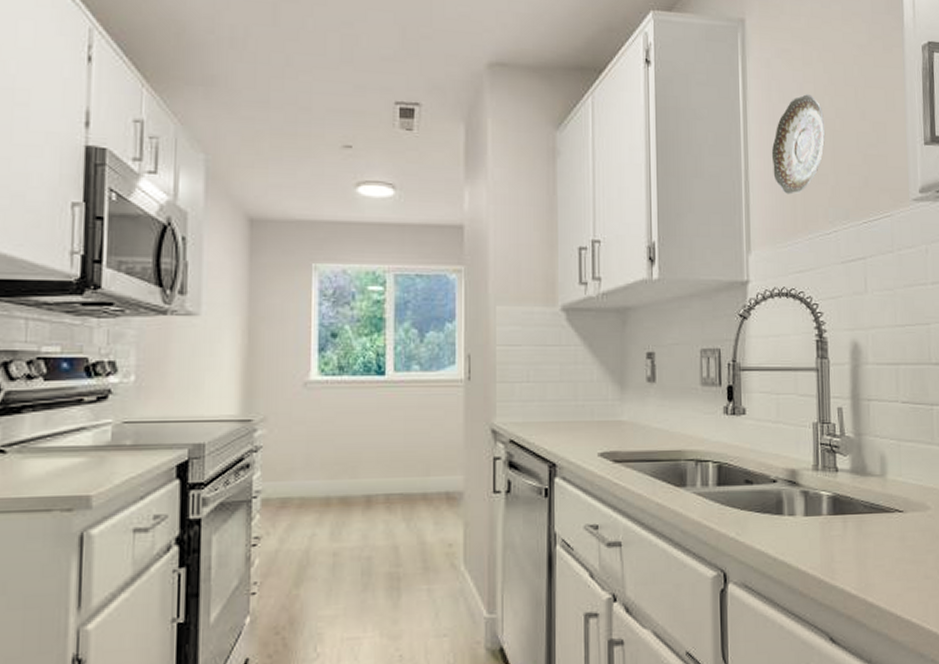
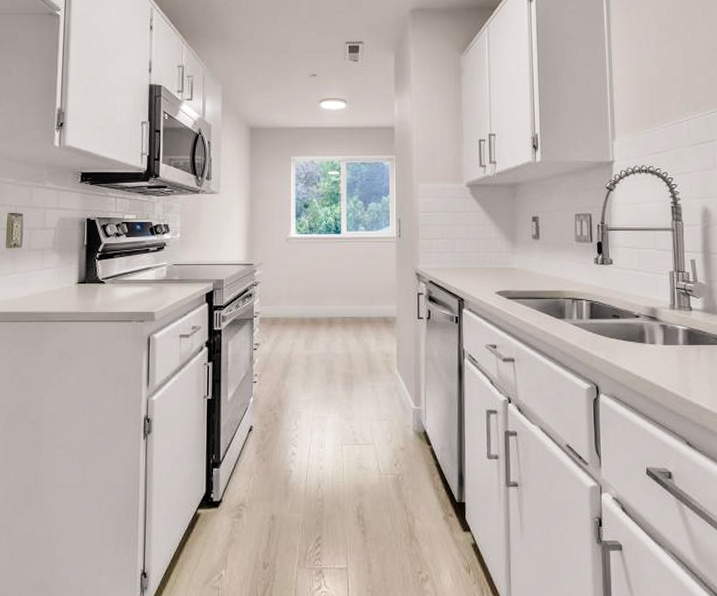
decorative plate: present [771,94,825,195] -> none [631,14,677,93]

